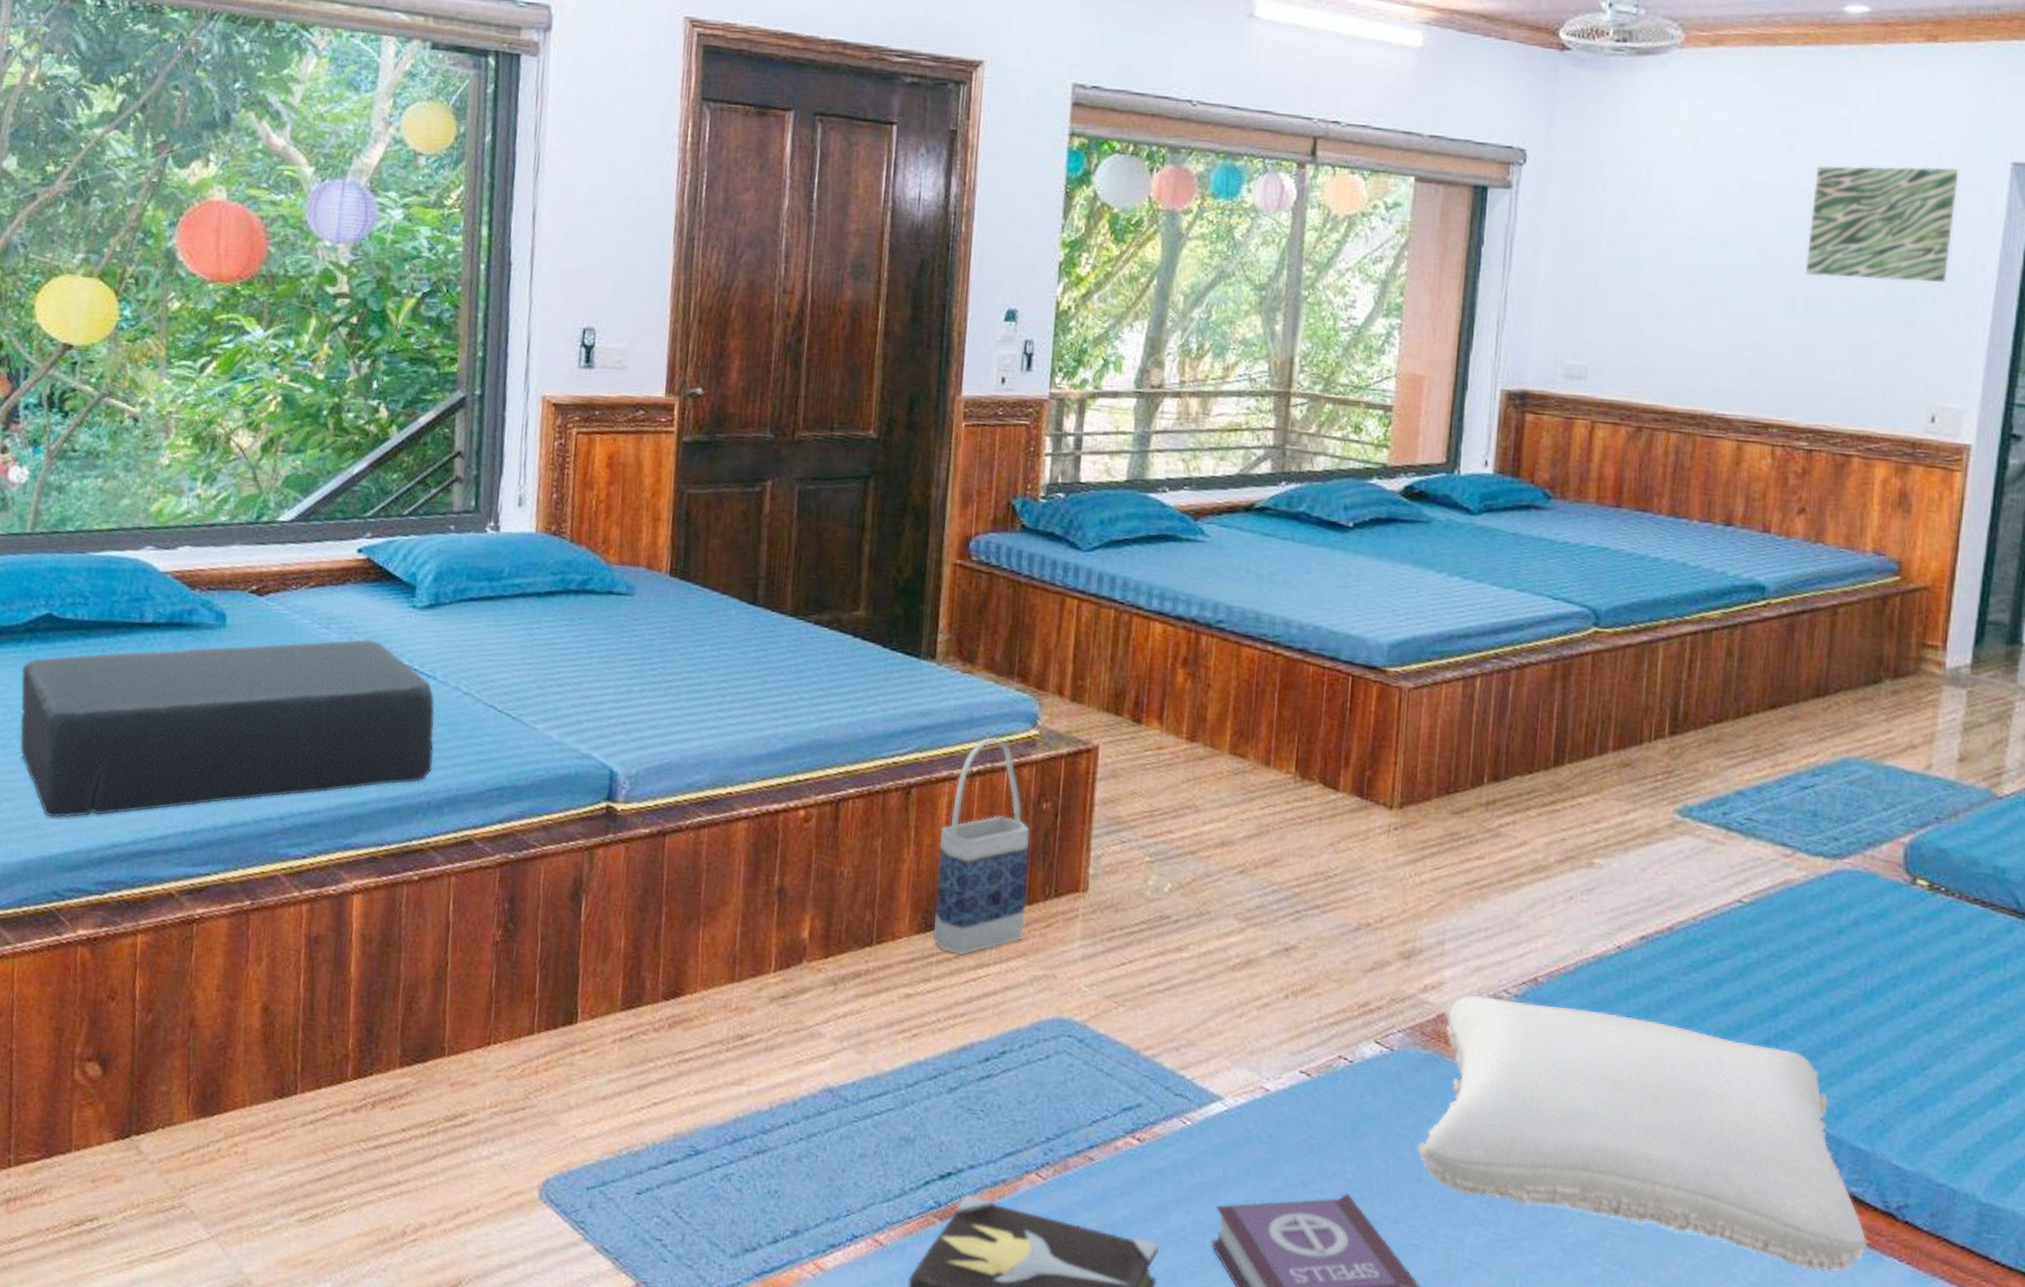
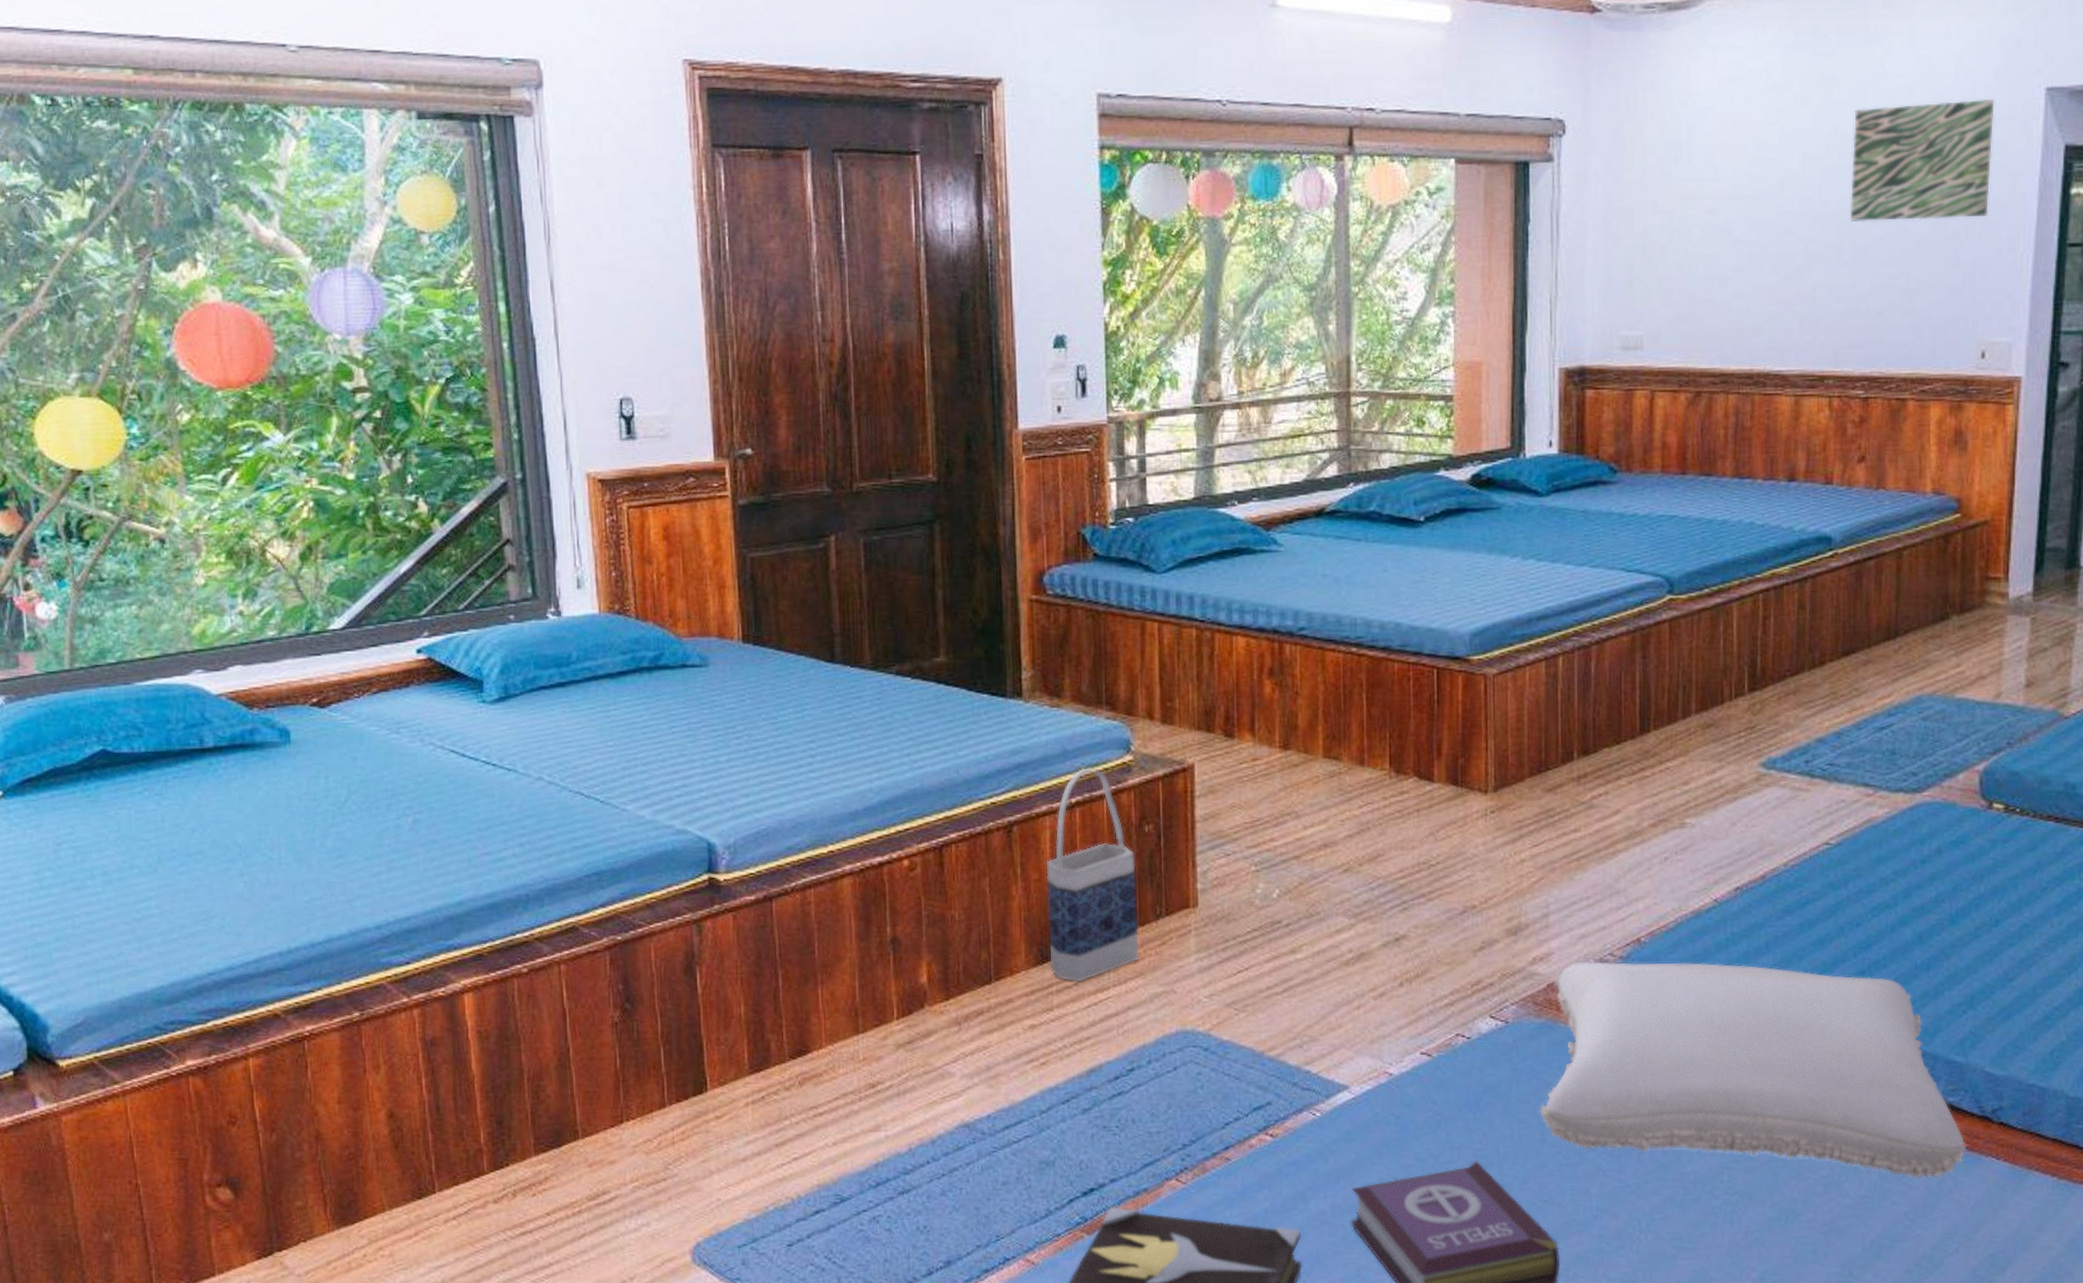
cushion: present [20,639,435,818] -> none [84,740,526,953]

